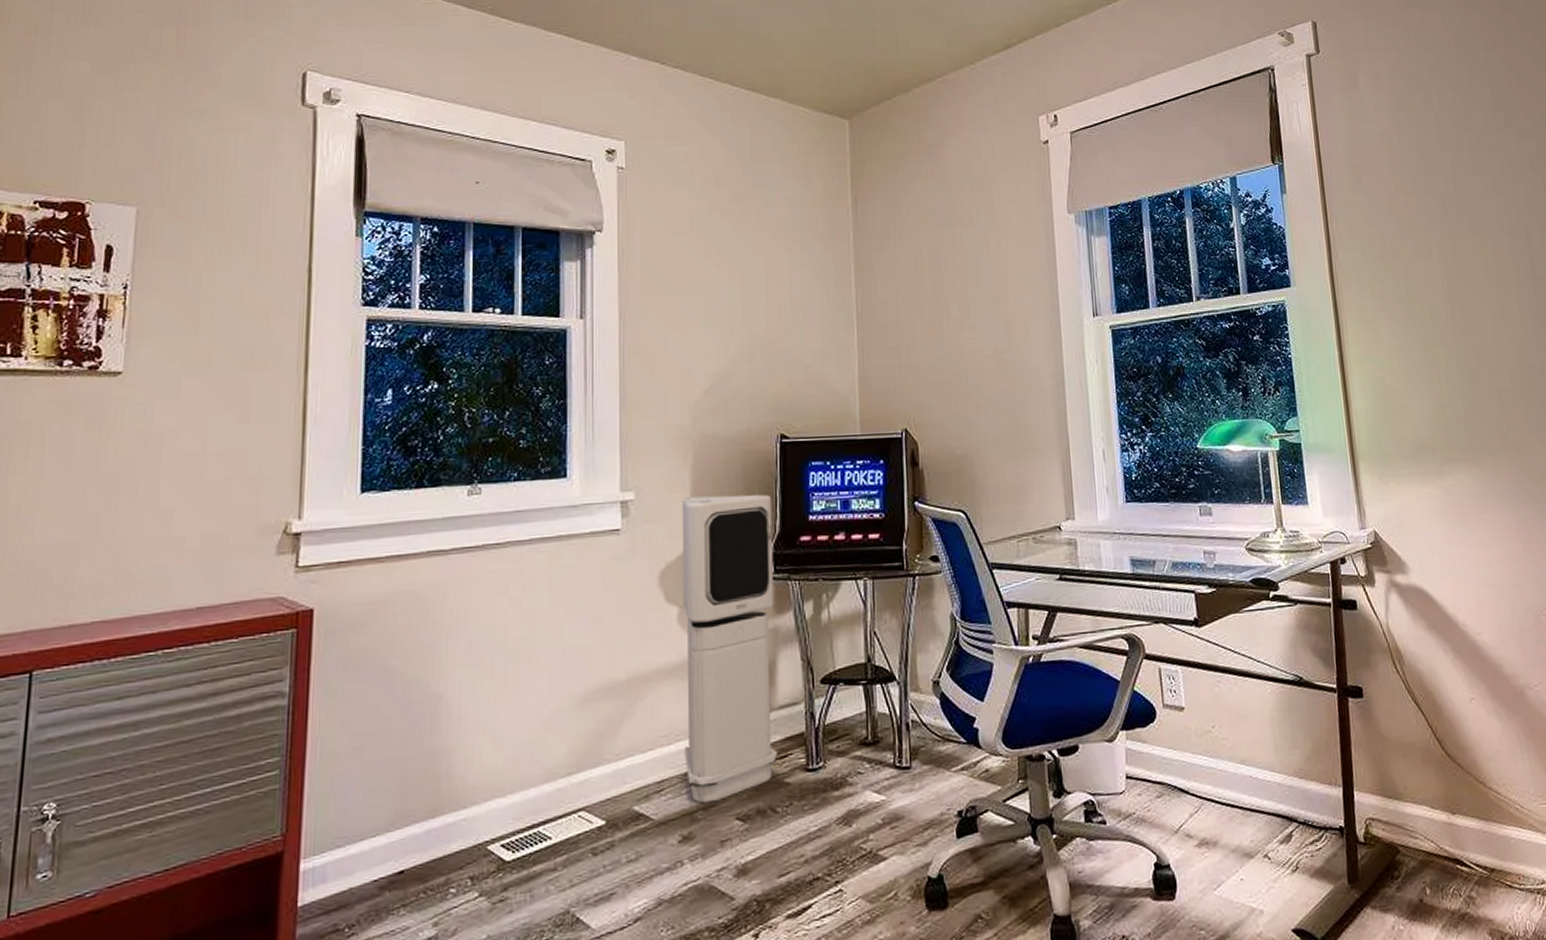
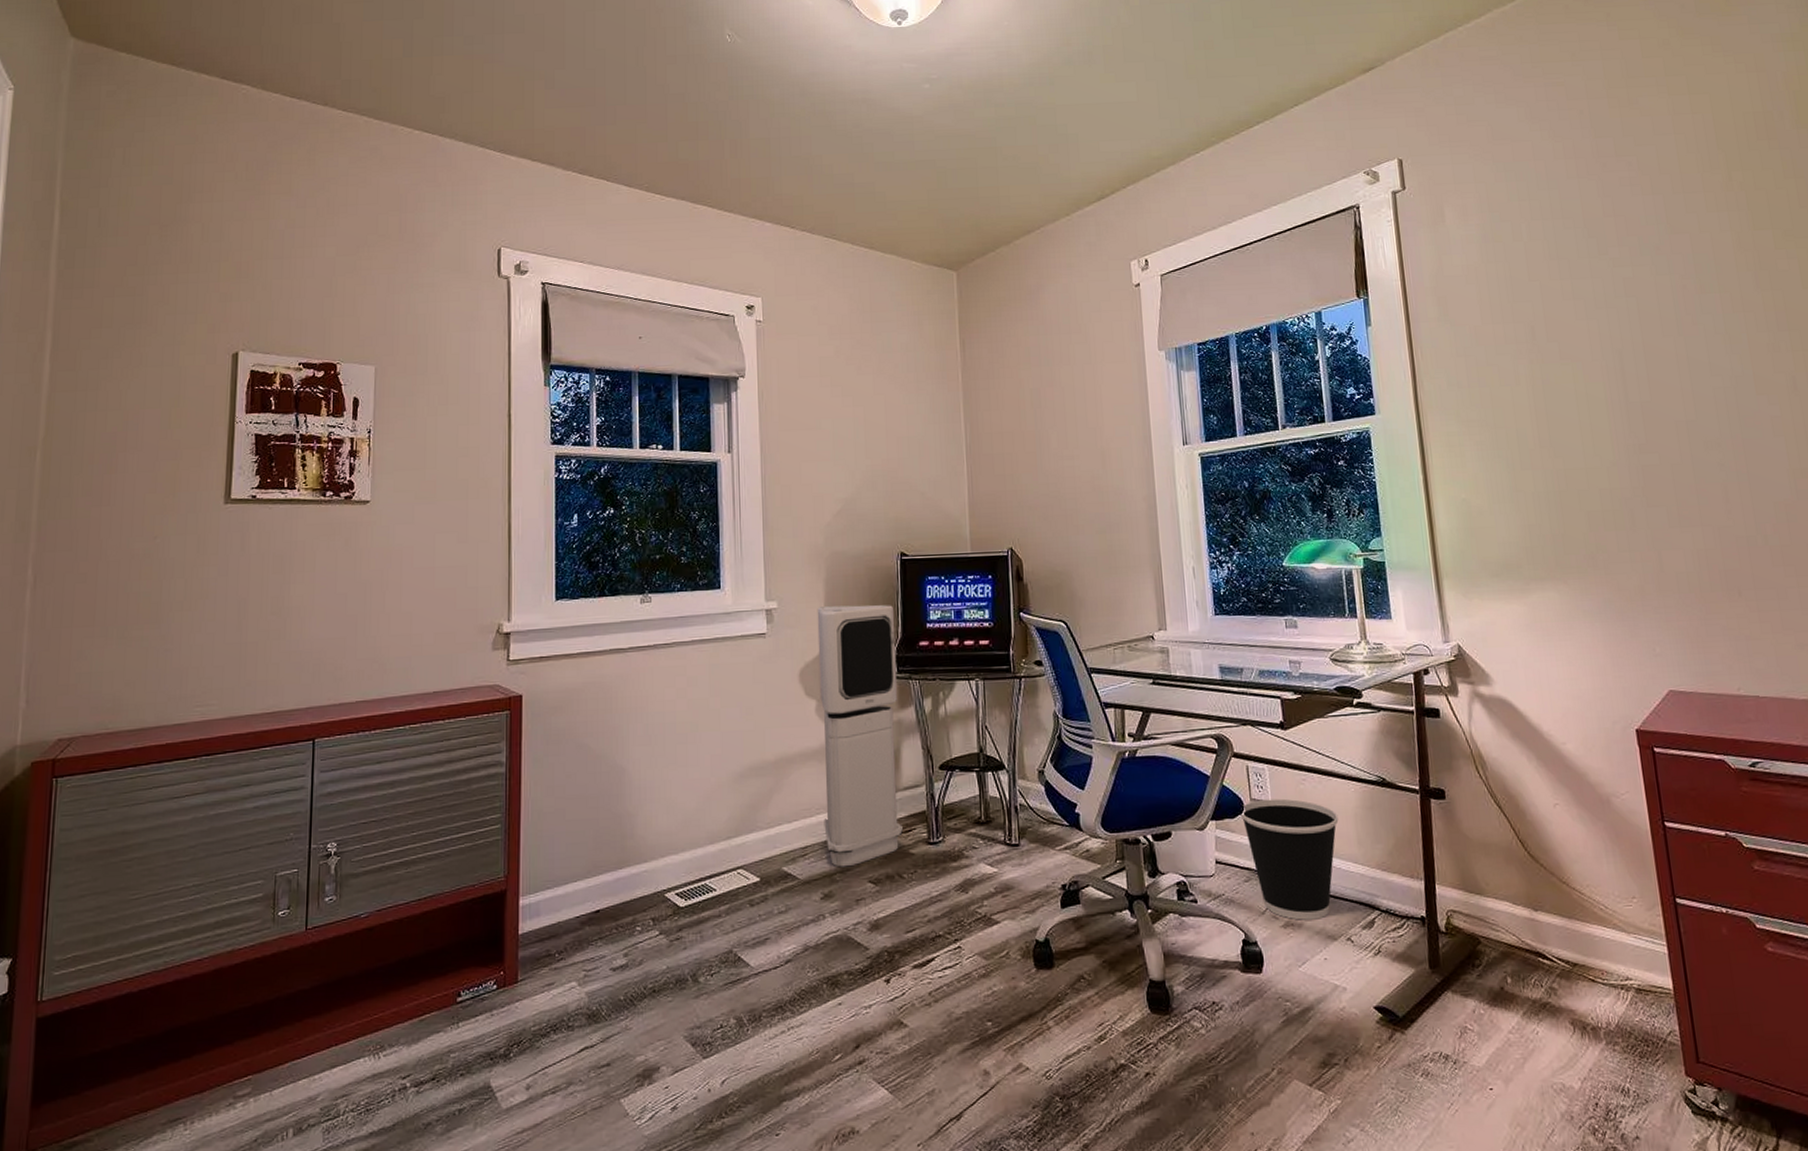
wastebasket: none [1152,703,1255,838] -> present [1240,798,1339,920]

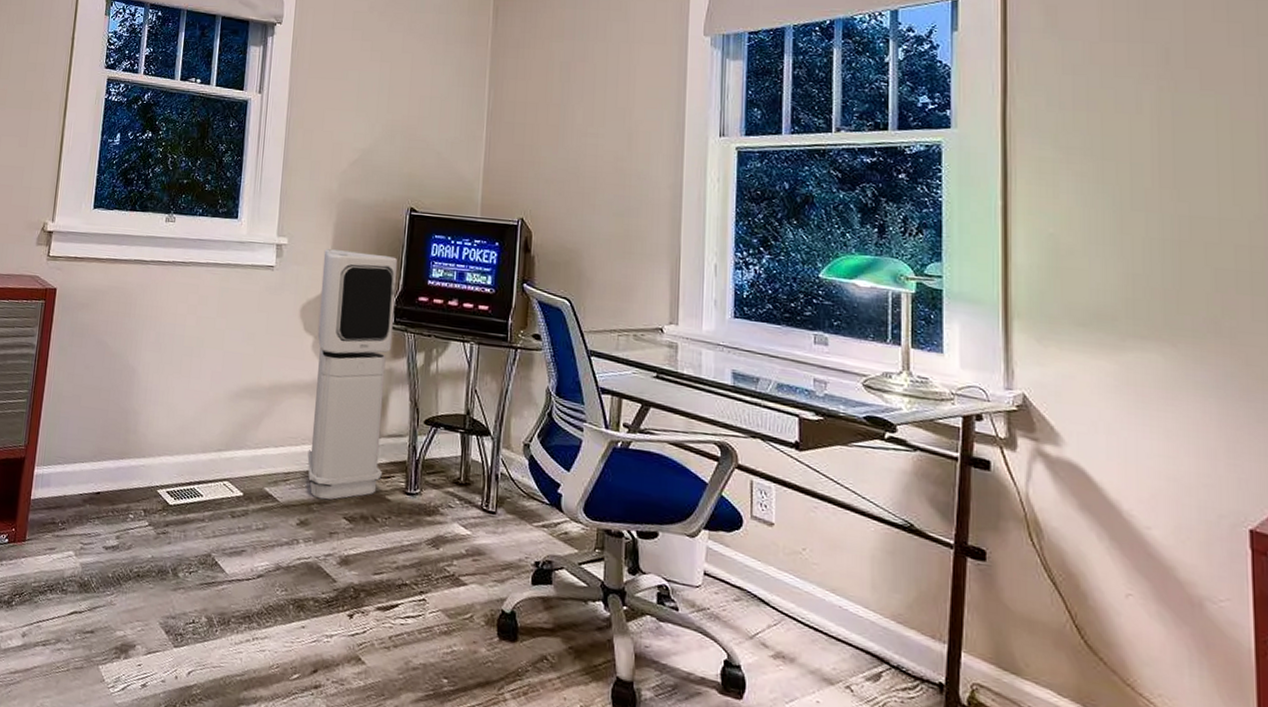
wastebasket: present [1240,798,1339,920] -> none [737,518,852,659]

